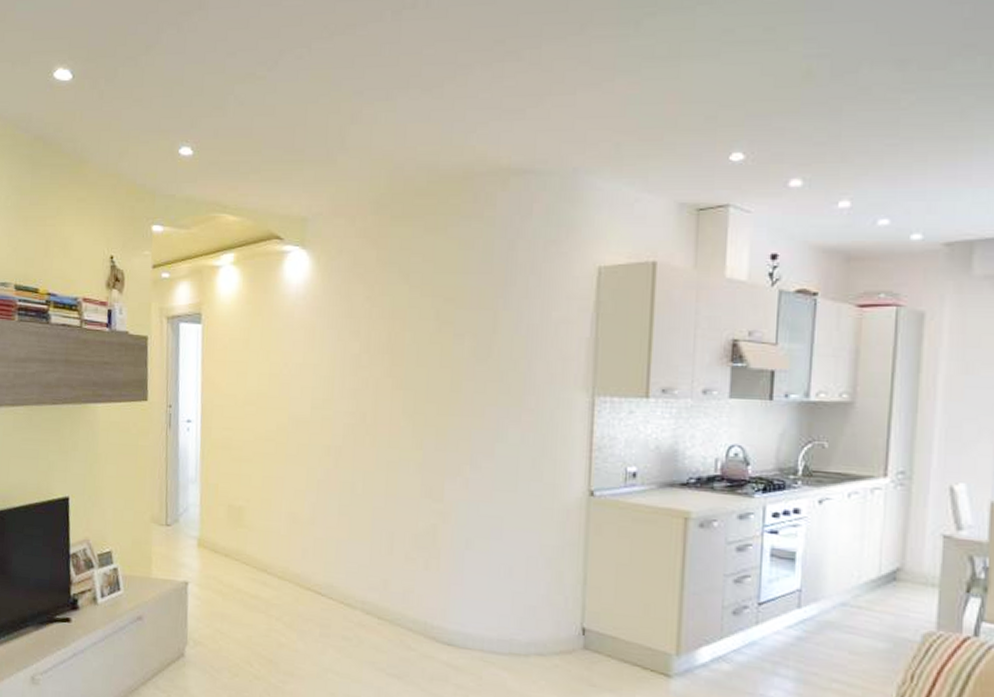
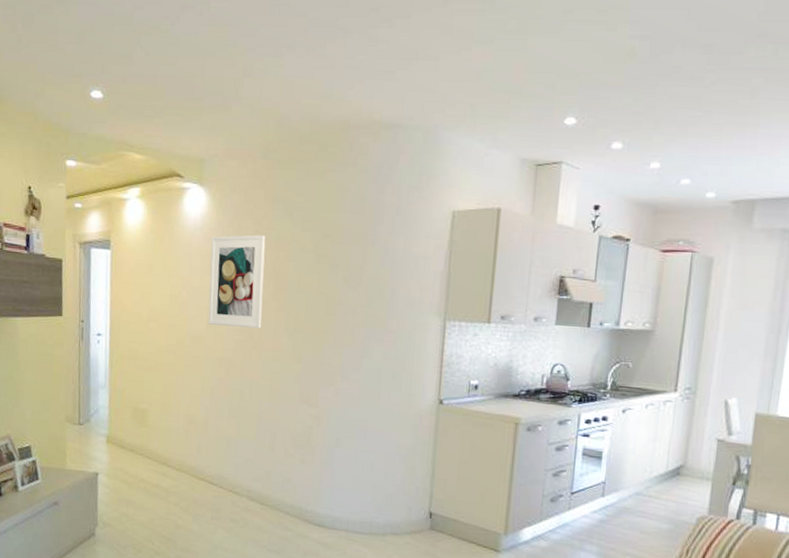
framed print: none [313,302,379,411] -> present [208,235,266,329]

